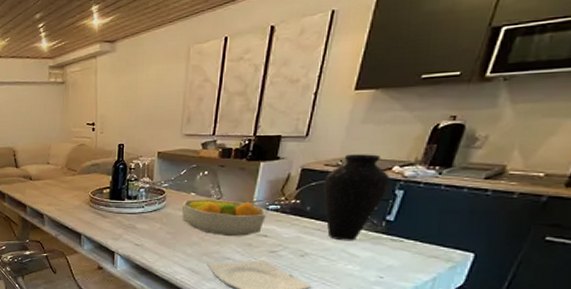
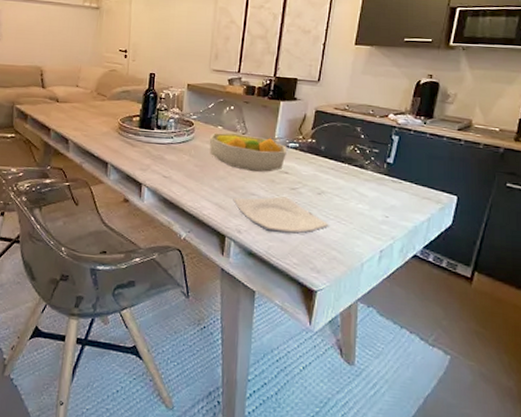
vase: present [323,154,390,241] -> none [335,100,387,181]

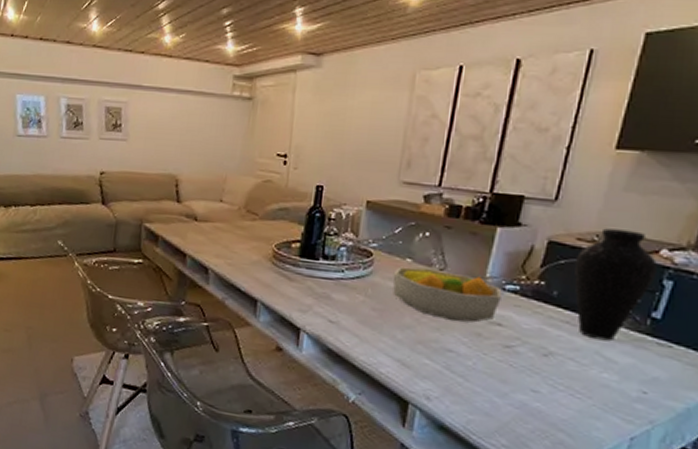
plate: present [233,196,329,234] -> none [421,353,557,407]
vase: none [335,100,387,181] -> present [574,228,657,342]

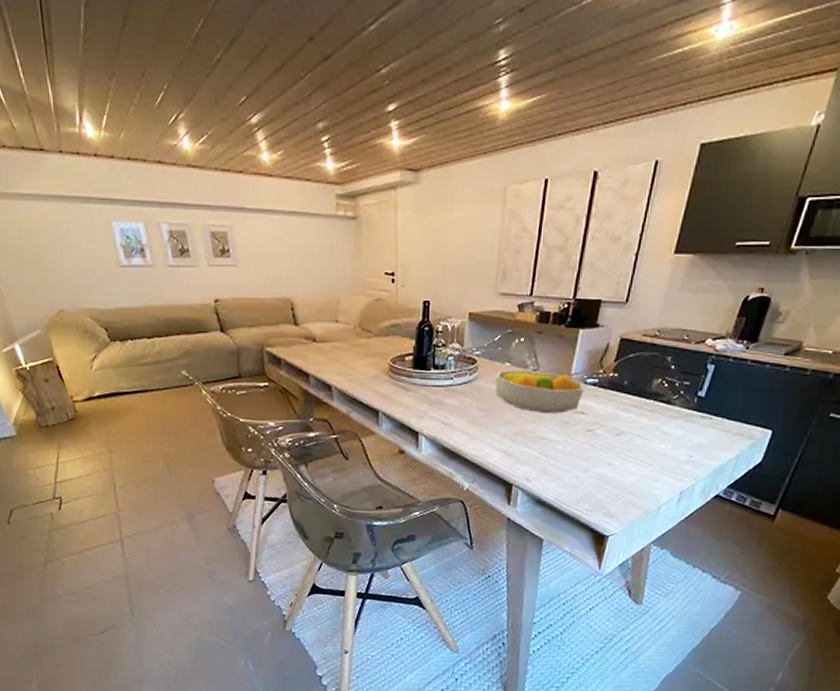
vase: present [574,228,657,342] -> none [640,324,703,419]

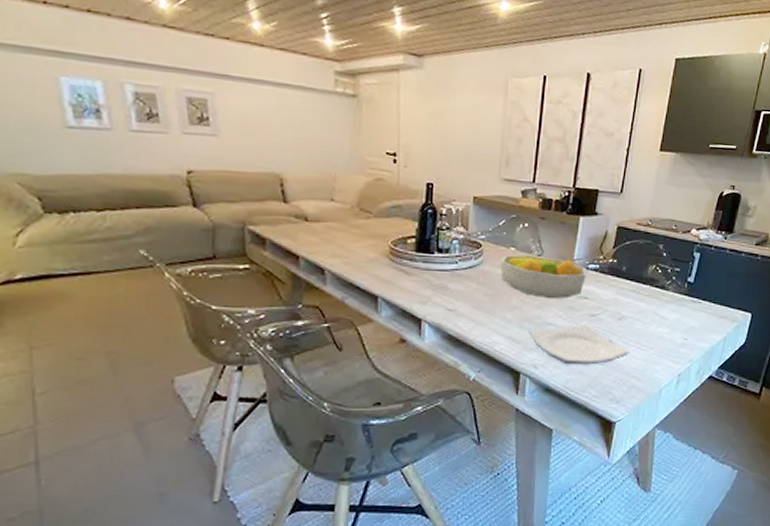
plate: none [521,440,627,480] -> present [528,325,629,365]

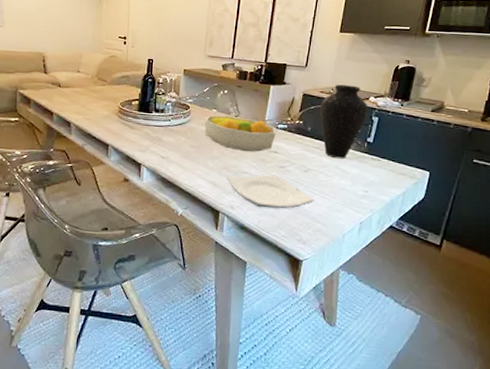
vase: none [637,214,690,303] -> present [320,84,368,159]

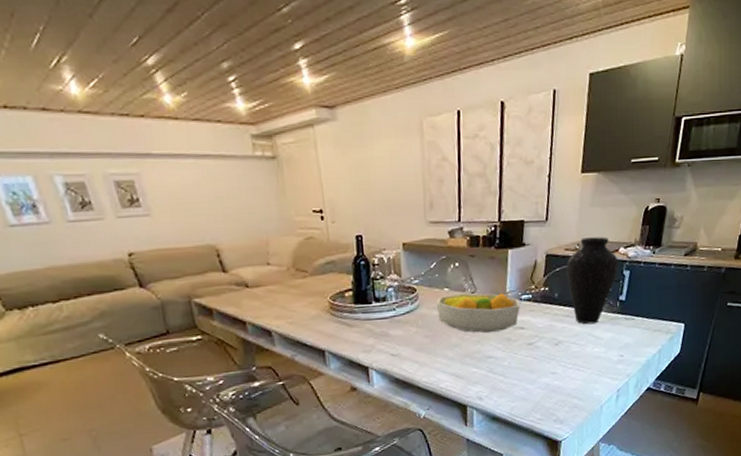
plate: present [226,174,314,209] -> none [470,353,568,393]

